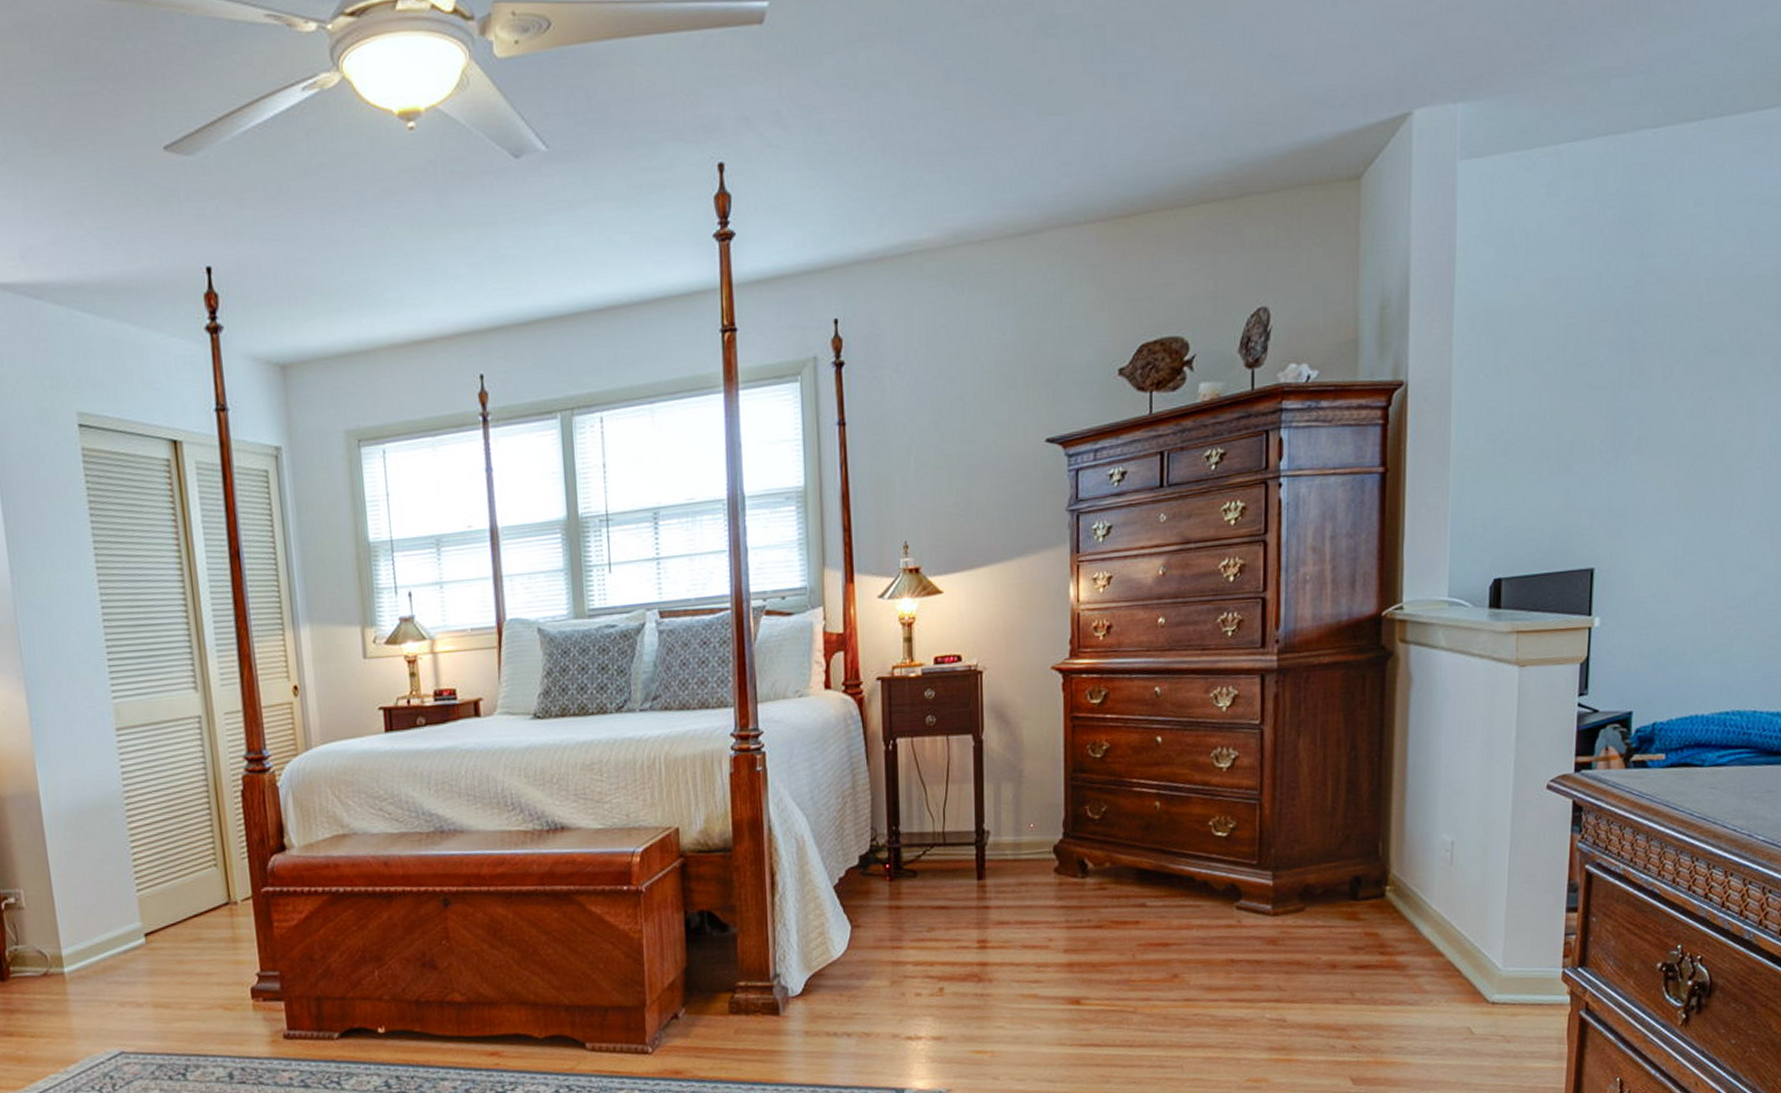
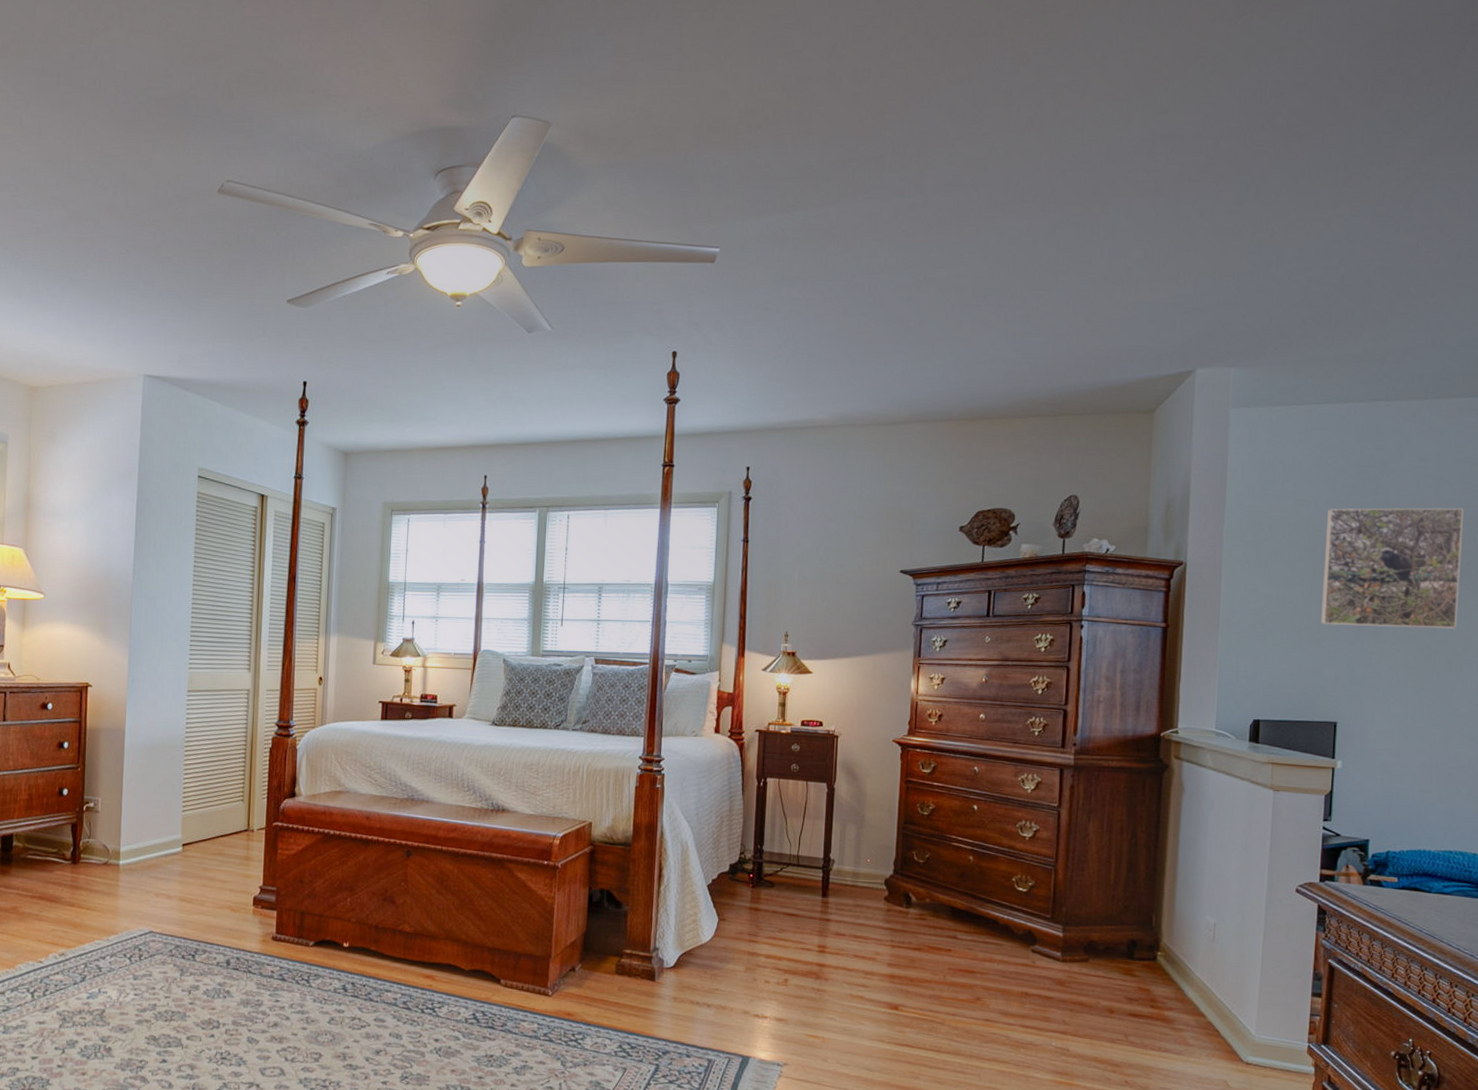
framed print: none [1574,265,1748,444] -> present [1321,507,1464,630]

